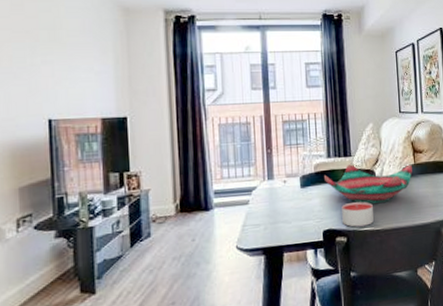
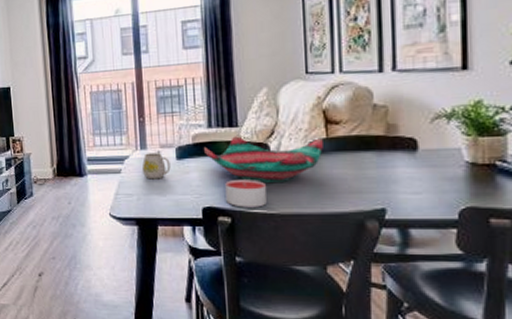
mug: none [269,182,296,208] -> present [141,153,171,180]

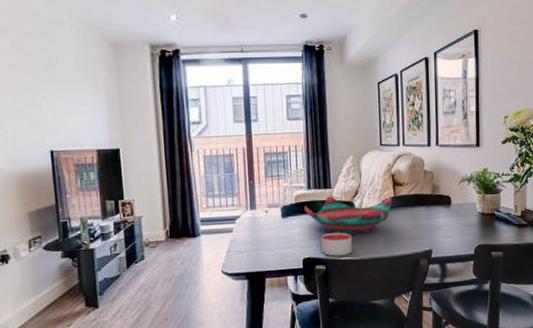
mug: present [141,153,171,180] -> none [251,212,277,237]

